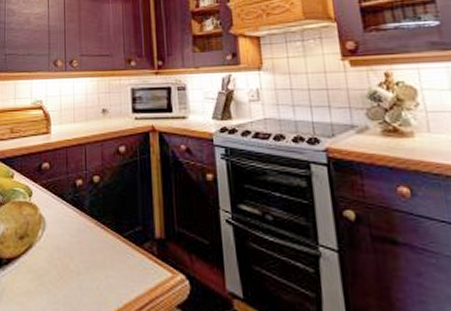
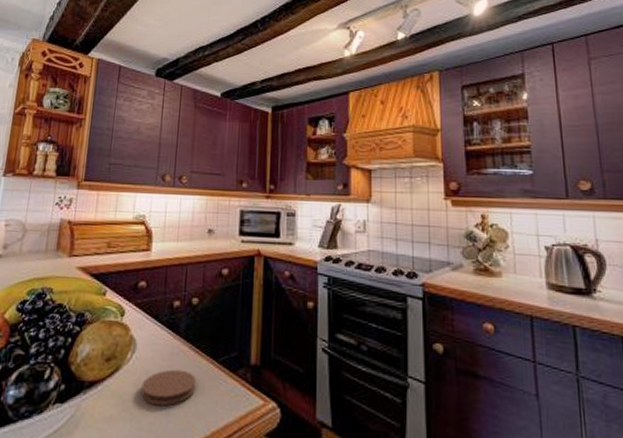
coaster: none [54,245,104,279] -> present [141,369,196,405]

